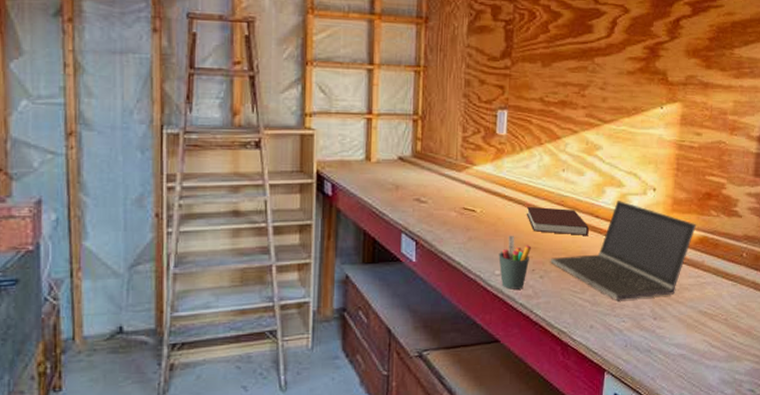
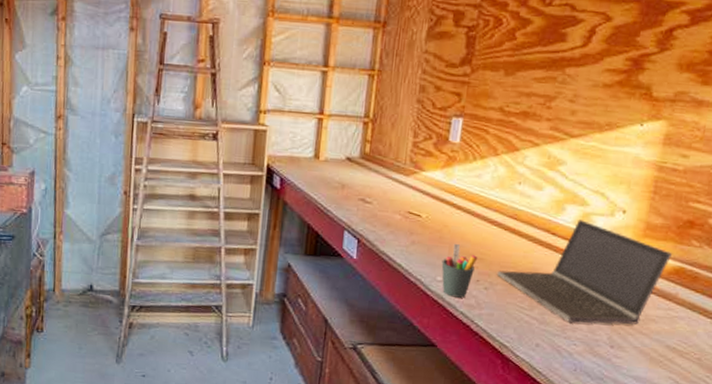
notebook: present [526,206,589,235] -> none [474,216,544,252]

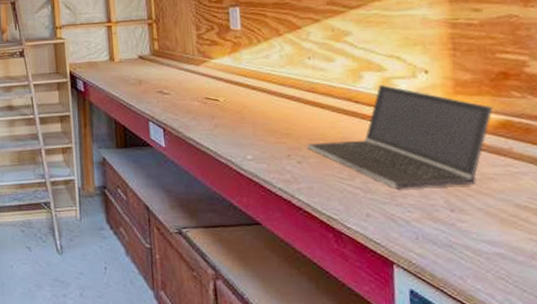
pen holder: present [441,243,478,298] -> none [248,122,284,174]

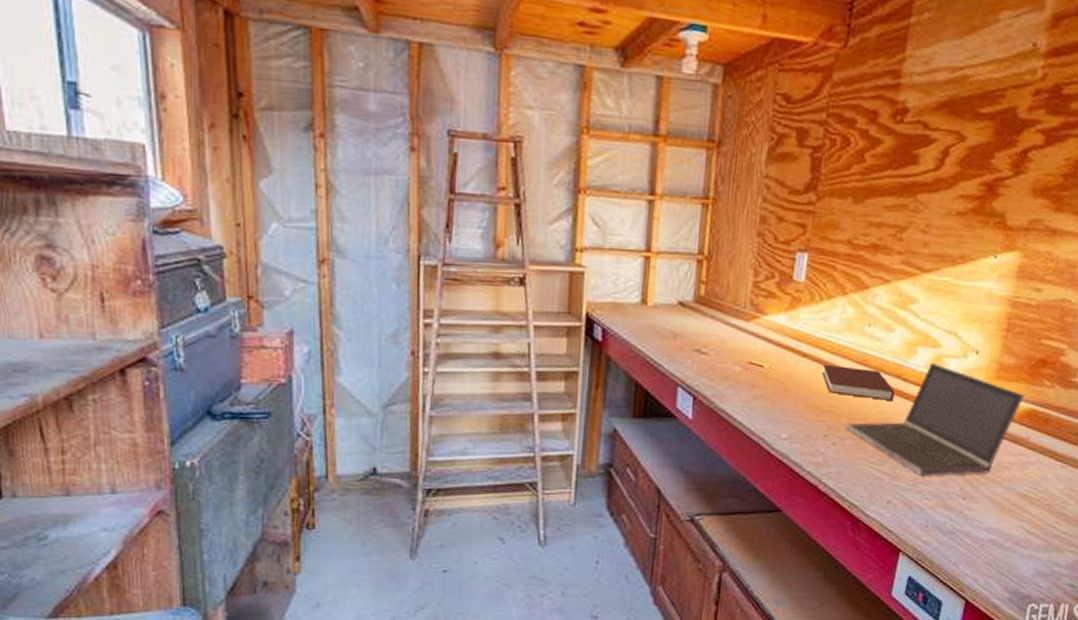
notebook: none [273,94,349,121] -> present [821,364,895,400]

